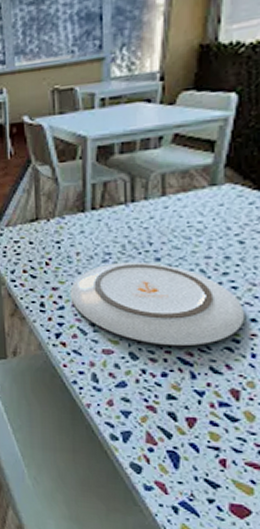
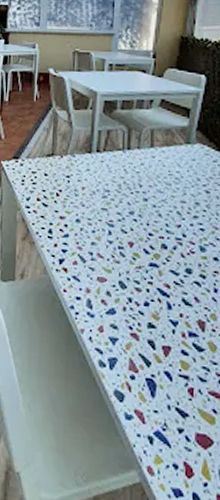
plate: present [70,261,244,347] -> none [74,199,209,279]

